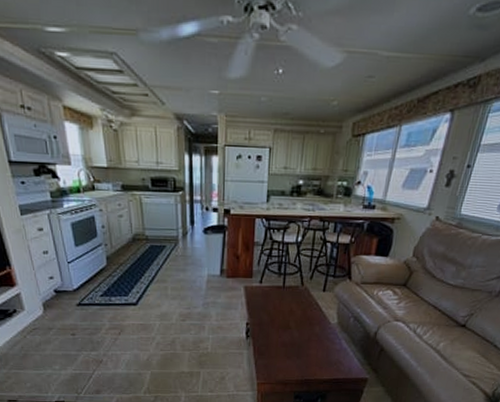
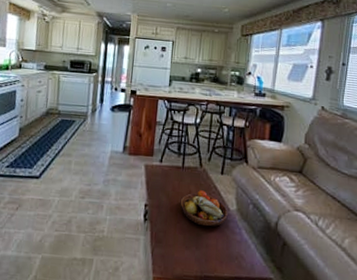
fruit bowl: none [281,307,329,339] -> present [180,190,228,226]

